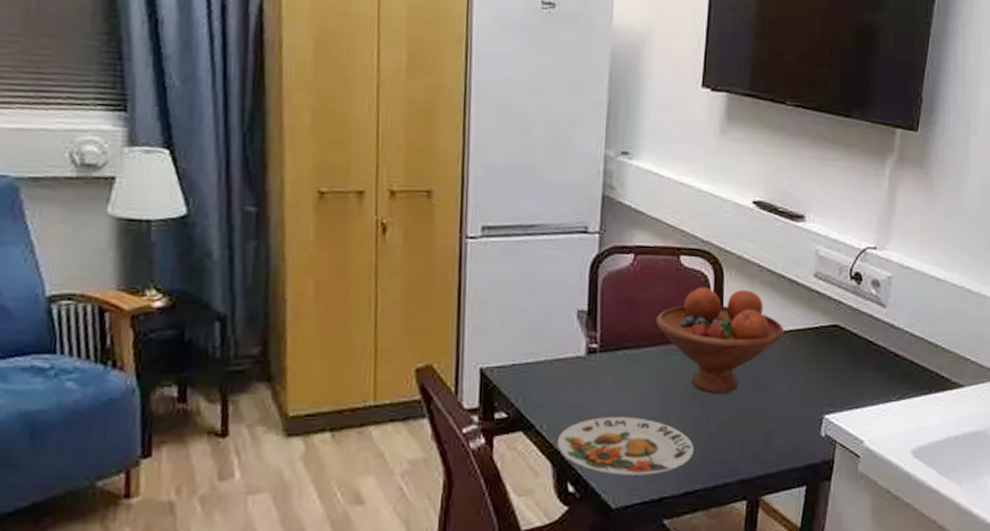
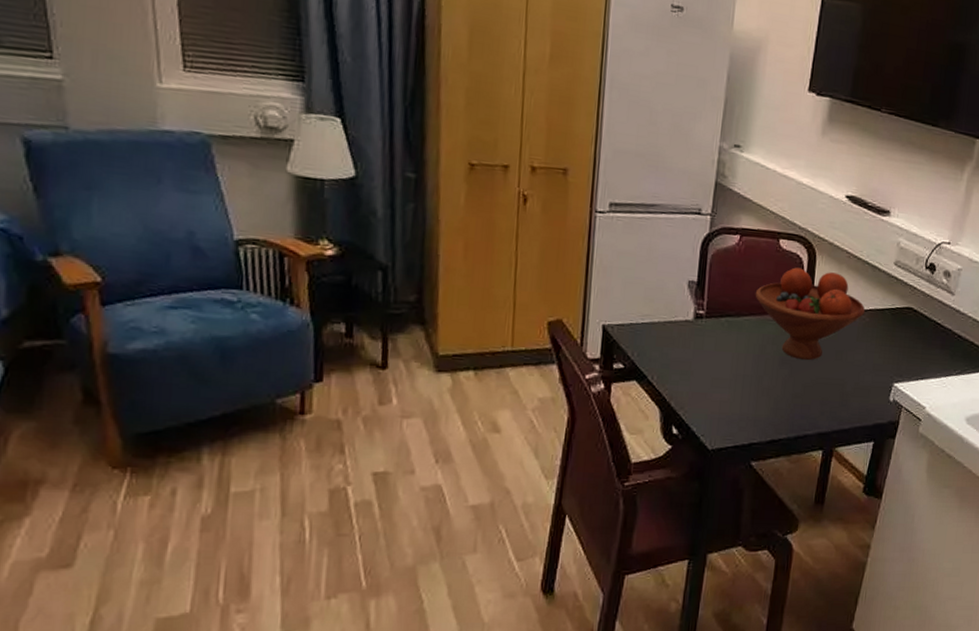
plate: present [556,417,694,475] -> none [665,373,781,424]

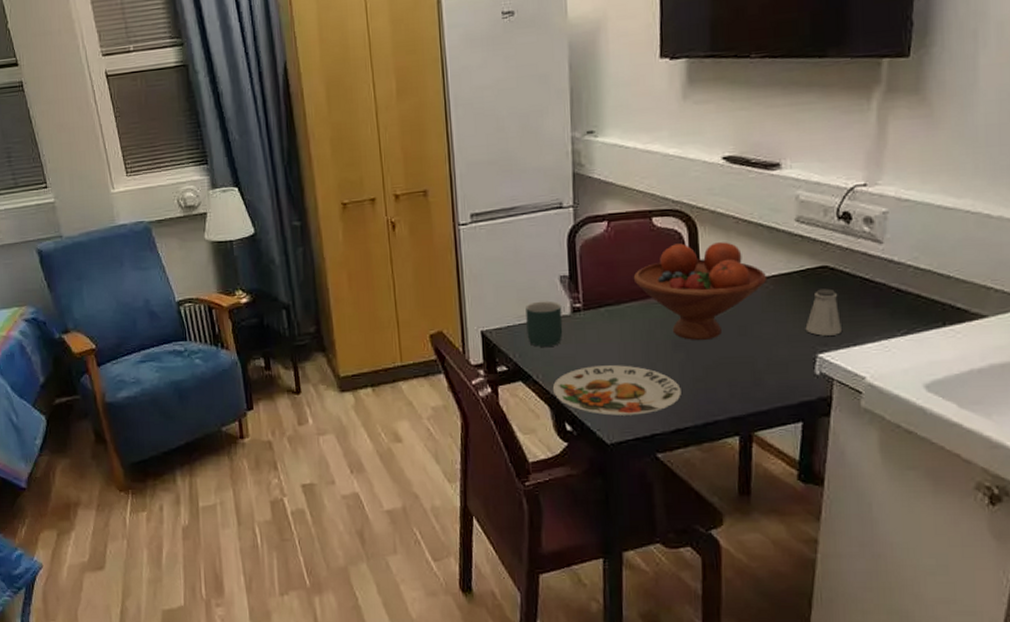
mug: none [648,302,686,349] -> present [525,300,563,347]
plate: none [665,373,781,424] -> present [552,365,681,416]
saltshaker: none [888,327,915,369] -> present [805,288,841,336]

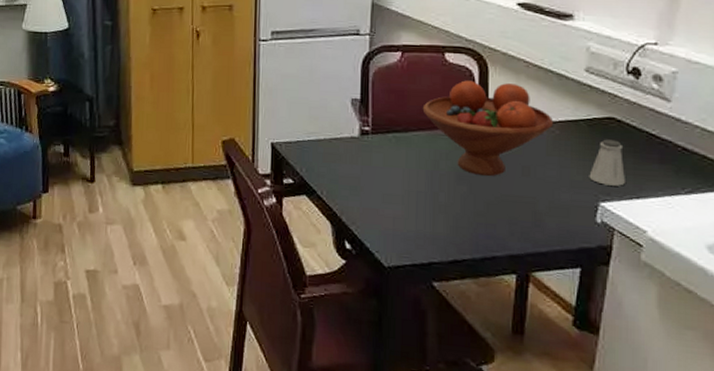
mug: present [525,300,563,347] -> none [315,120,351,165]
plate: present [552,365,681,416] -> none [335,188,461,242]

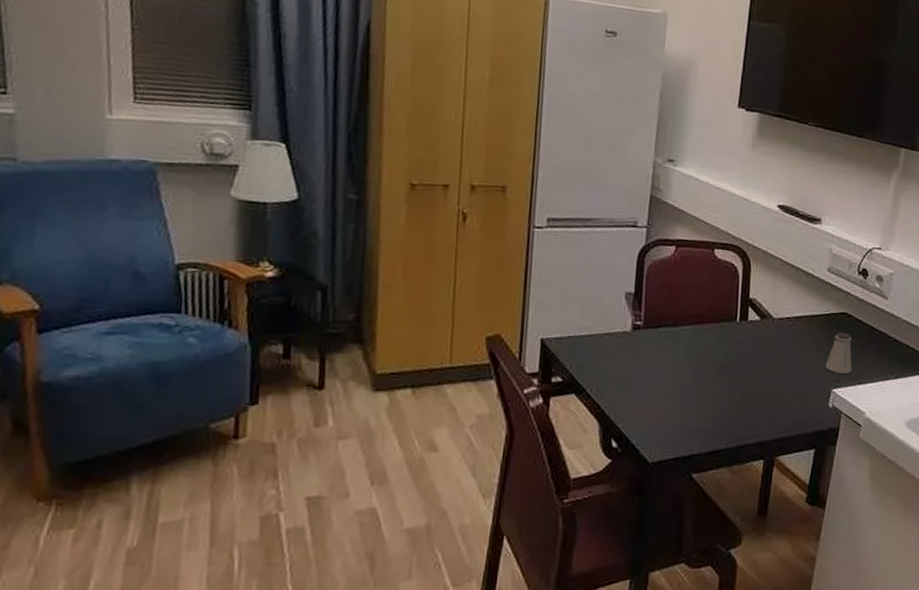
fruit bowl: present [422,80,554,176] -> none [691,276,801,368]

